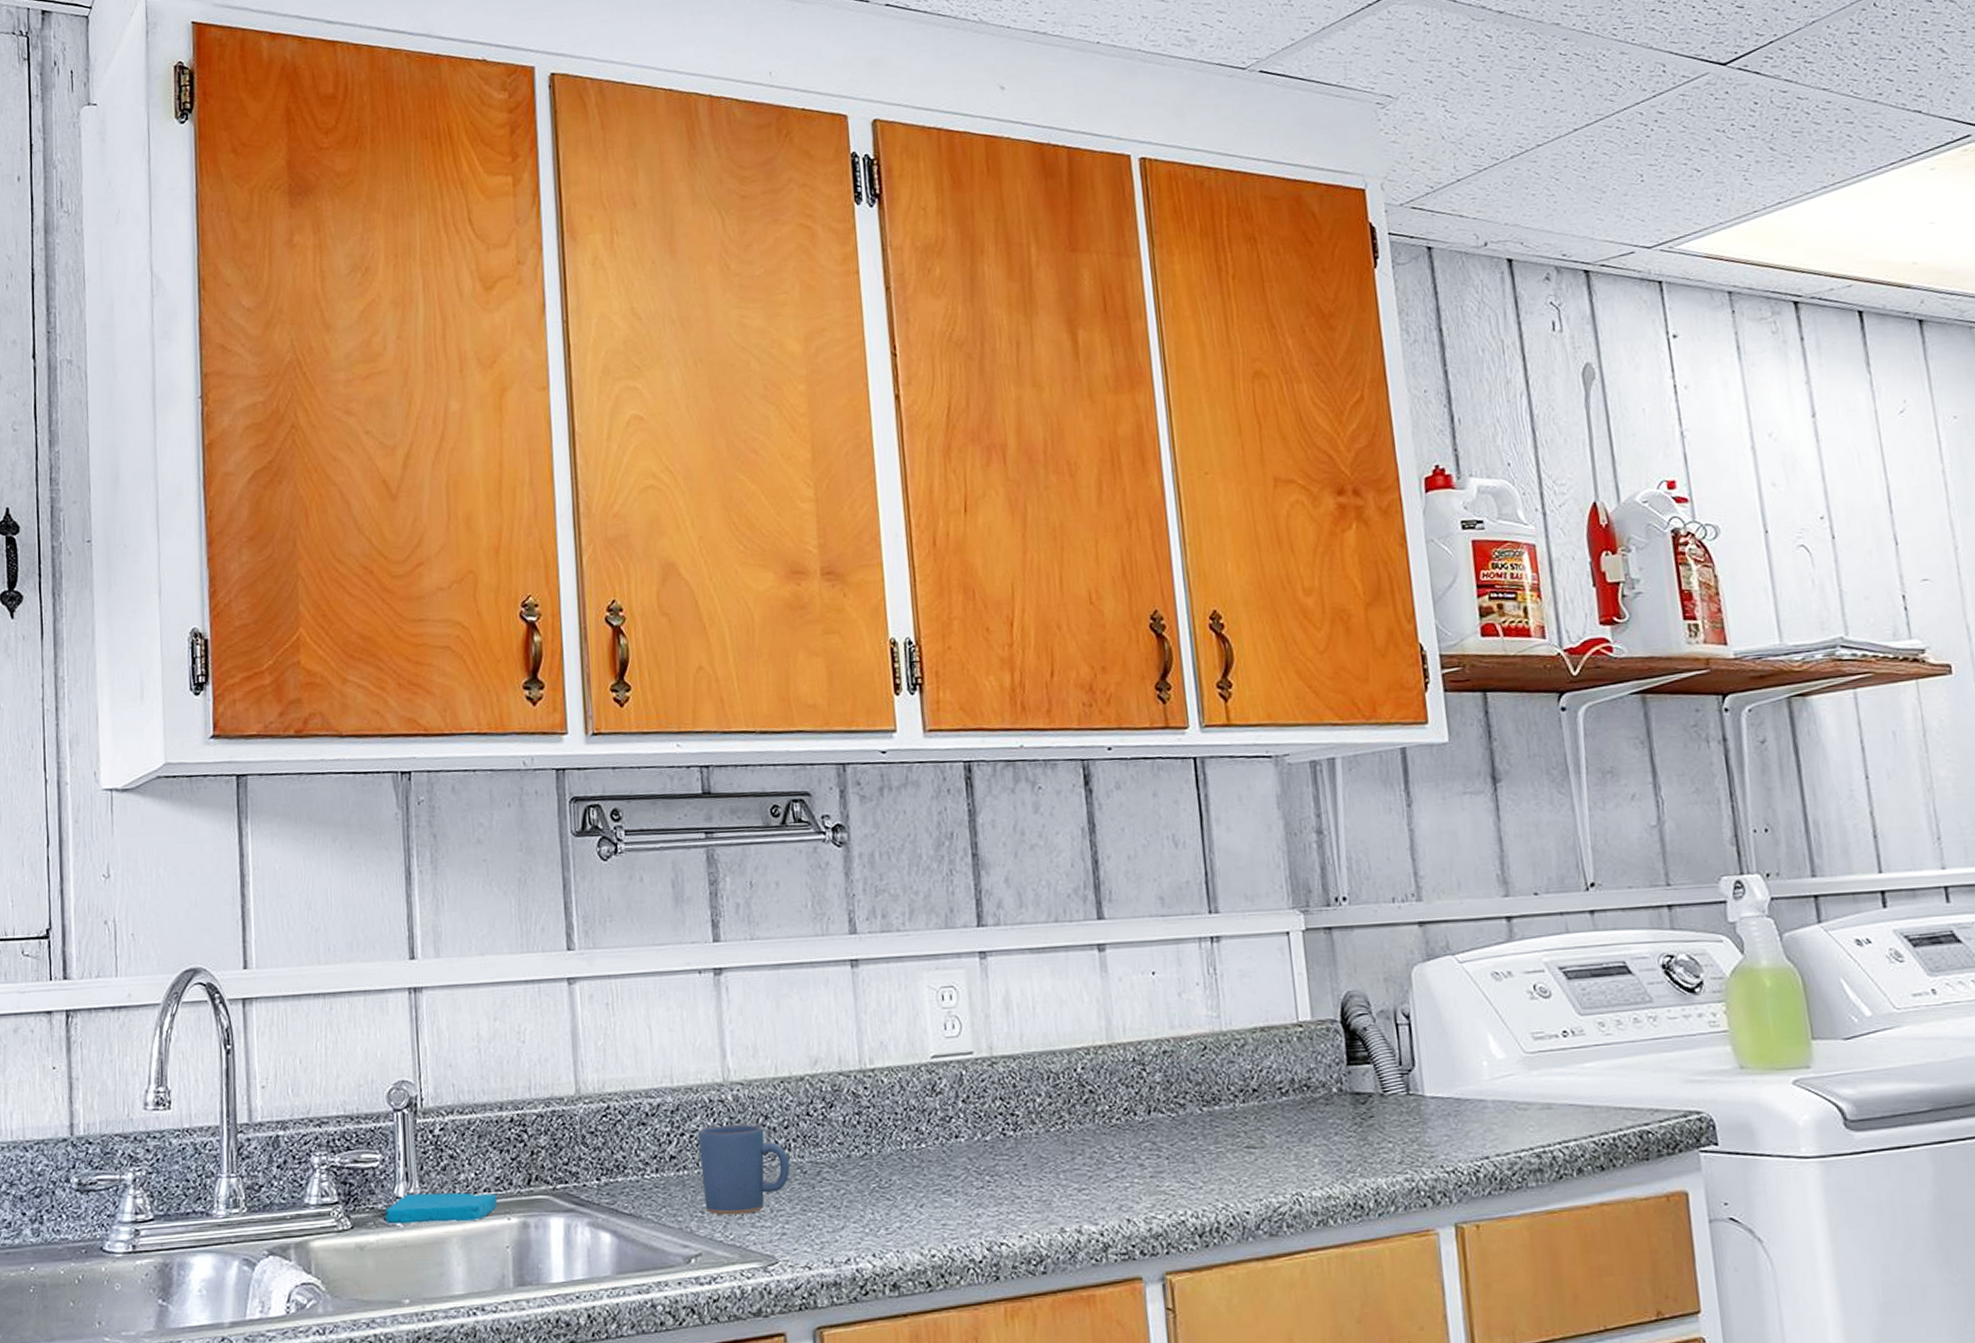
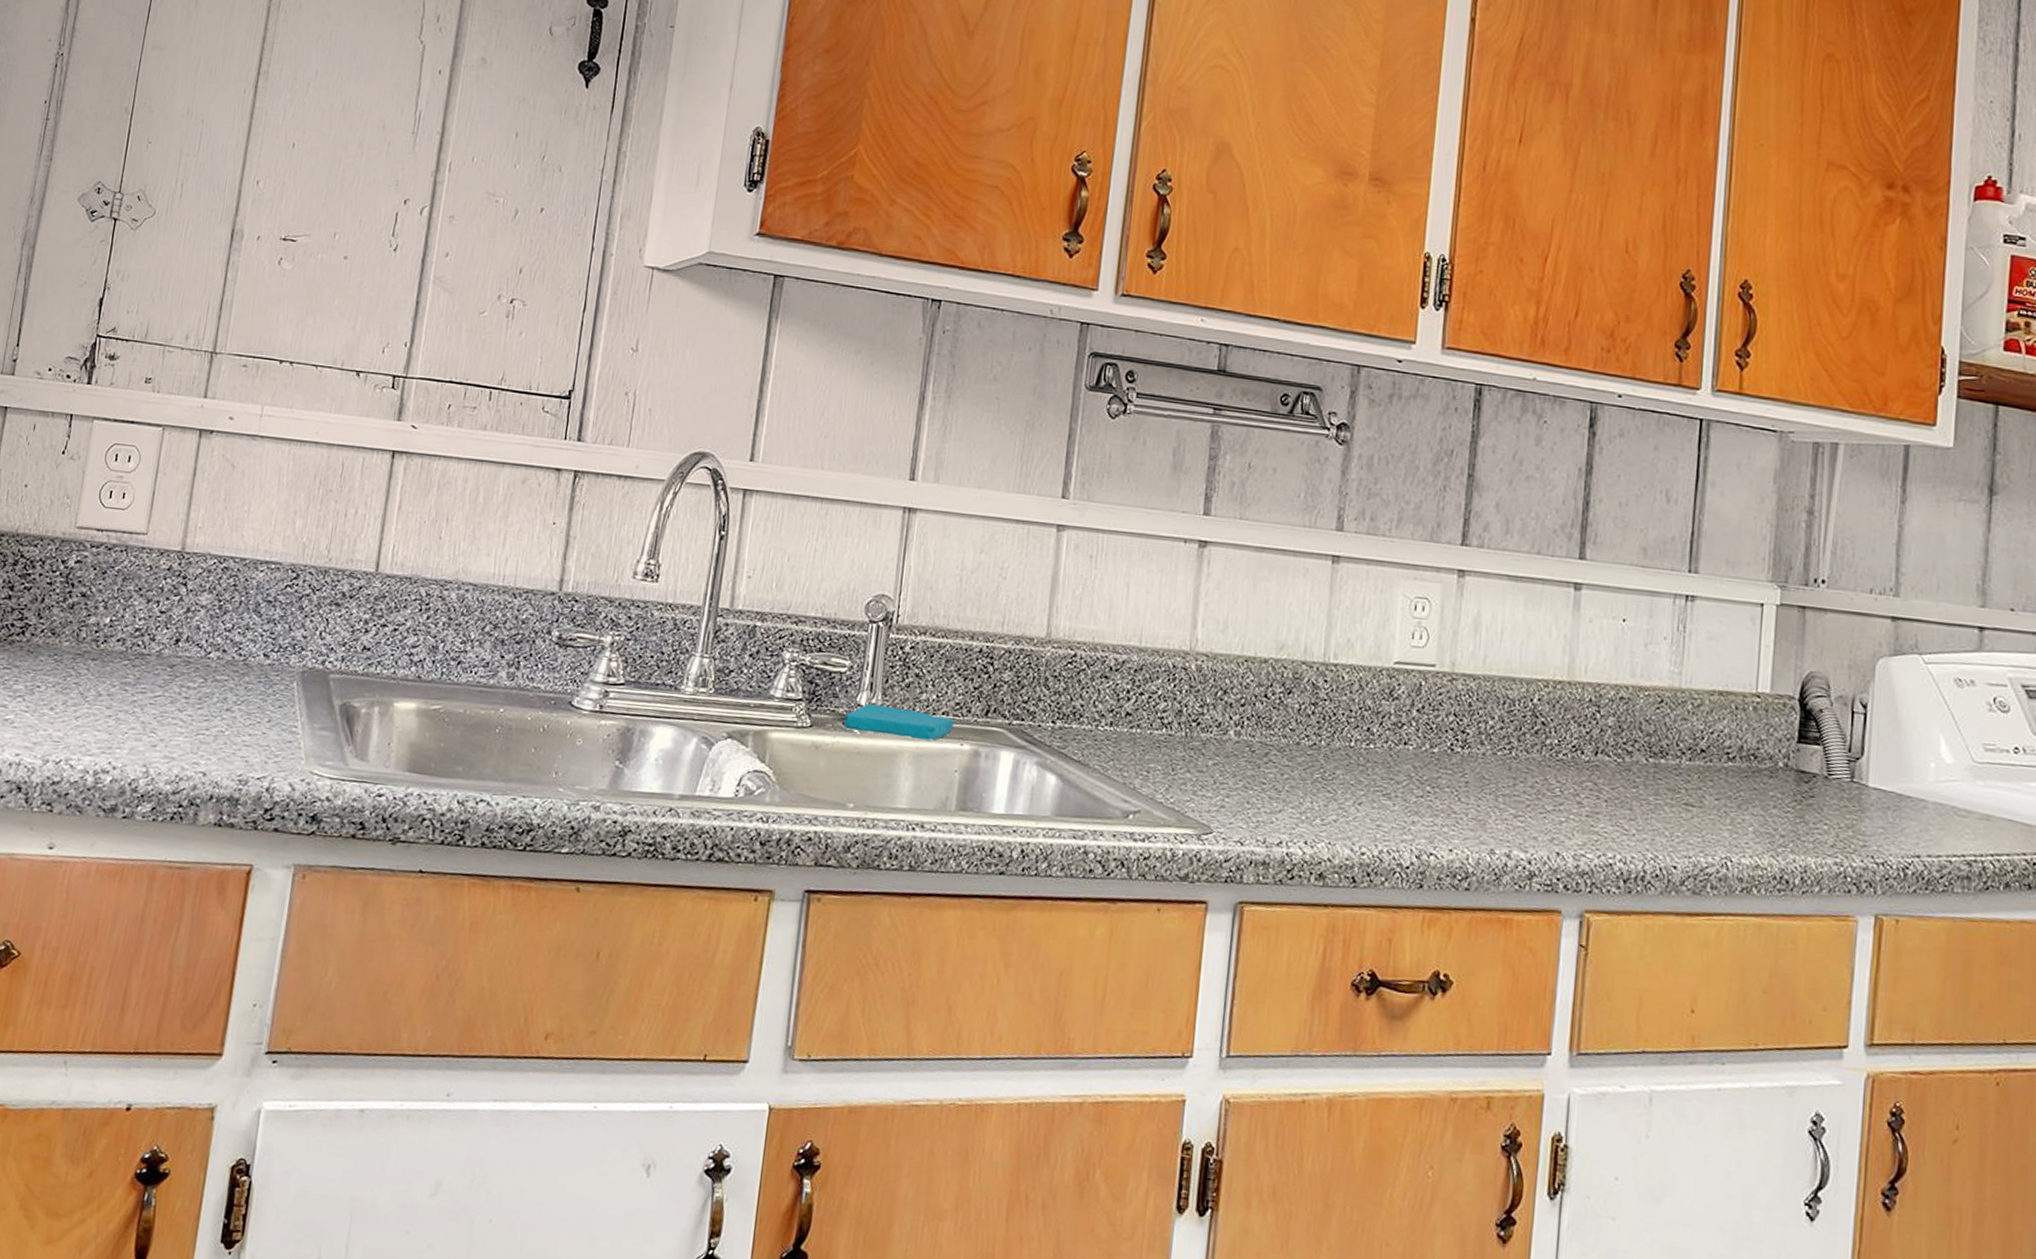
mug: present [697,1124,791,1215] -> none [1151,691,1241,781]

